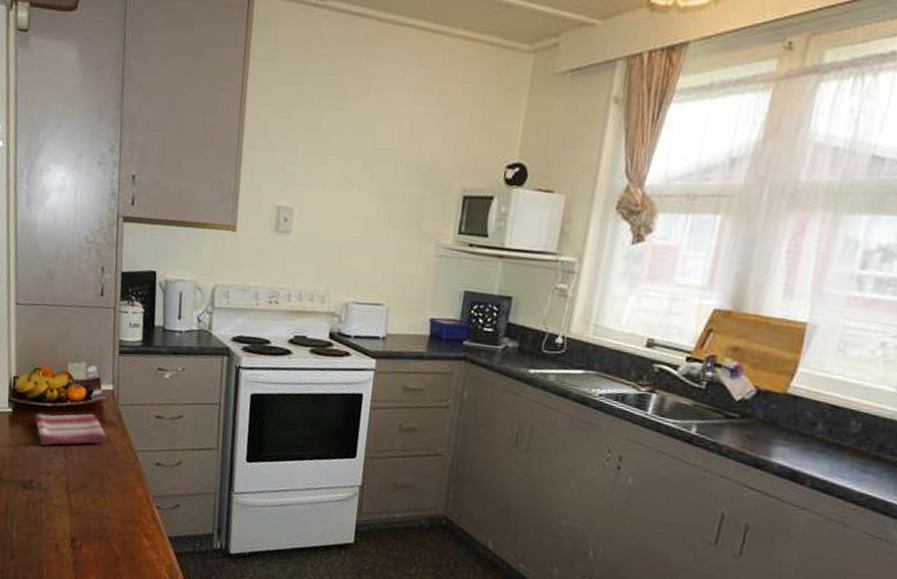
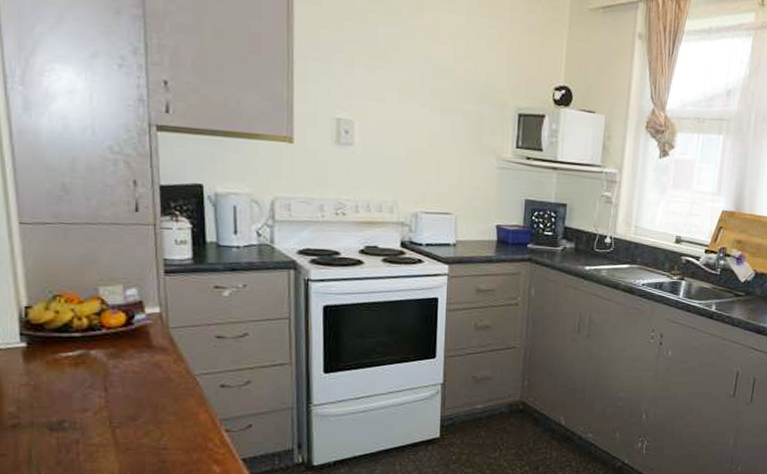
dish towel: present [35,413,108,446] -> none [59,340,159,380]

